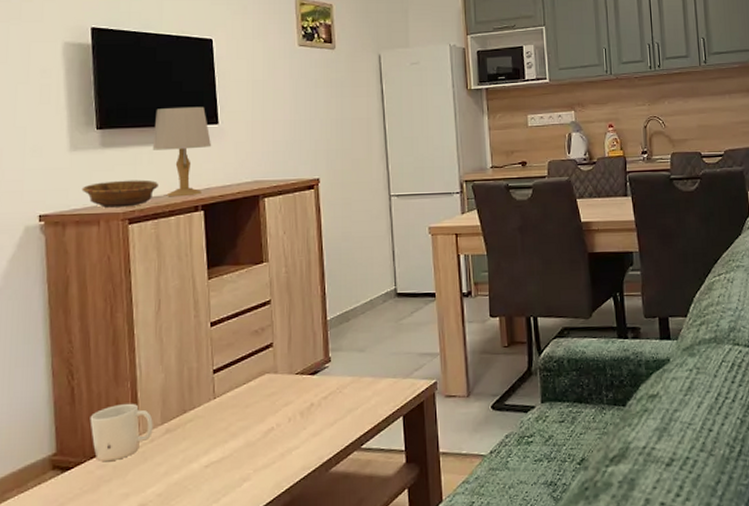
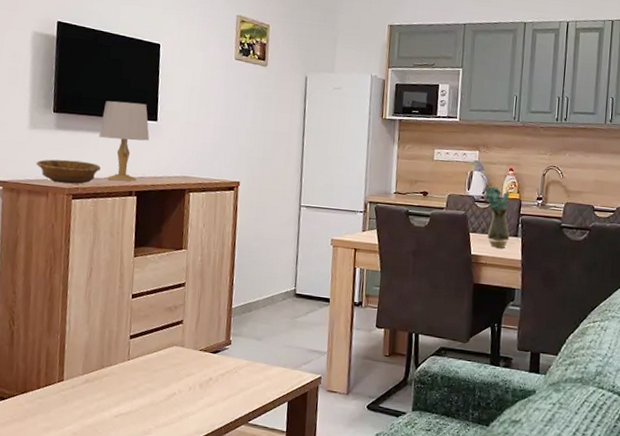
mug: present [90,403,153,462] -> none [24,352,76,399]
vase: none [585,143,620,211] -> present [484,182,510,248]

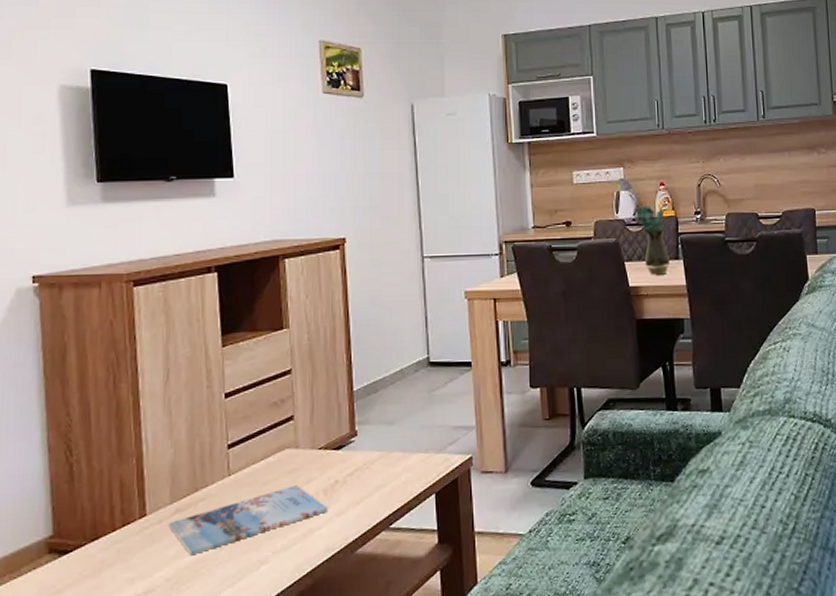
decorative bowl: present [36,159,101,185] -> none [80,238,166,270]
magazine: none [79,376,201,418] -> present [168,485,327,556]
table lamp: present [98,101,150,182] -> none [160,158,227,257]

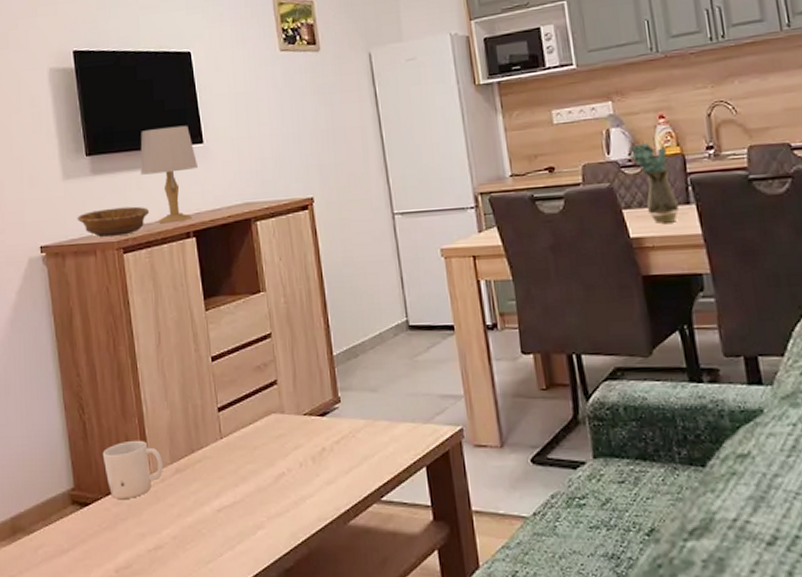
decorative bowl: none [80,238,166,270] -> present [77,206,149,238]
mug: none [90,480,161,545] -> present [102,440,163,500]
table lamp: none [160,158,227,257] -> present [140,125,199,224]
magazine: present [168,485,327,556] -> none [171,451,317,516]

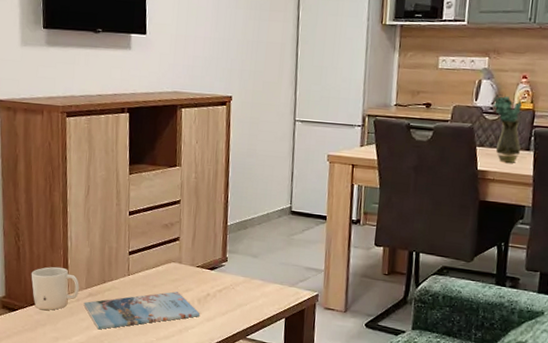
decorative bowl: present [77,206,149,238] -> none [29,77,92,103]
table lamp: present [140,125,199,224] -> none [89,14,140,98]
magazine: none [171,451,317,516] -> present [83,291,200,330]

